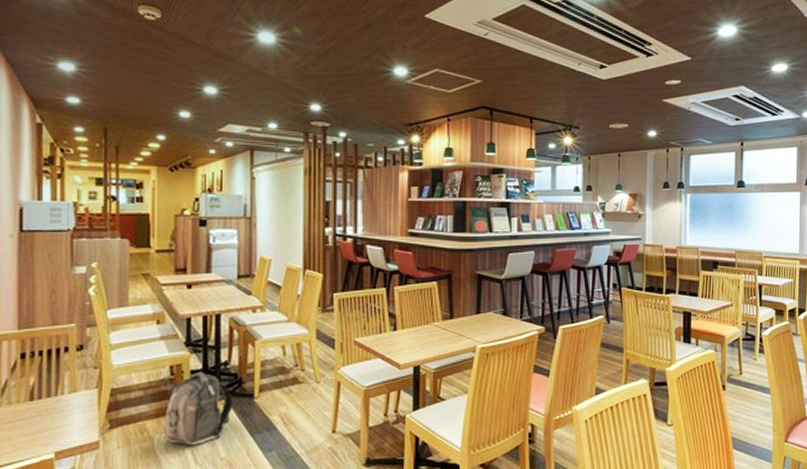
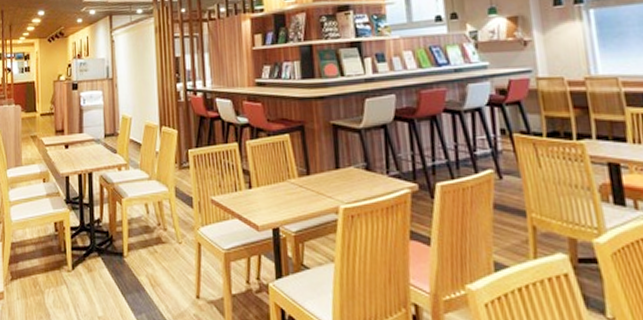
backpack: present [163,371,232,446] -> none [51,228,106,302]

